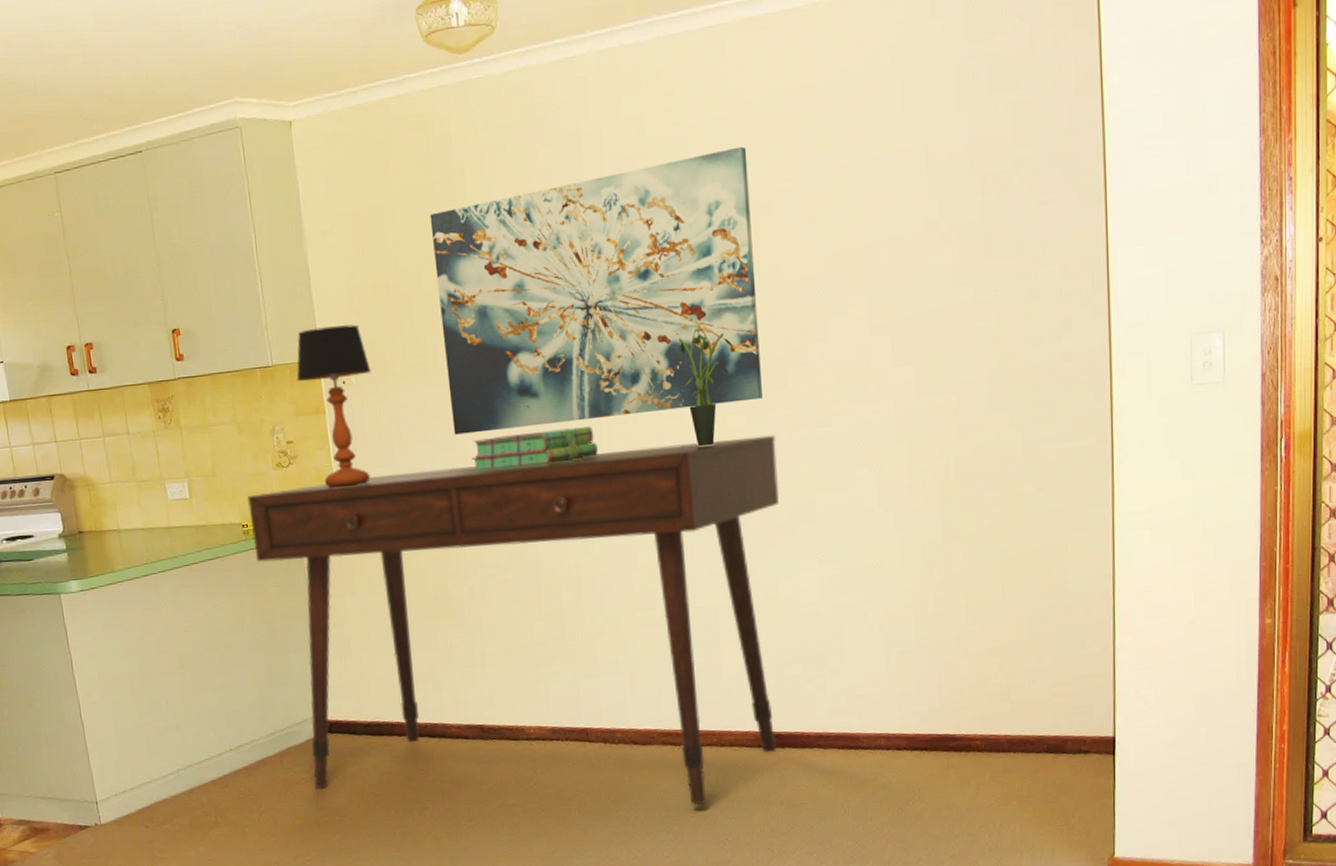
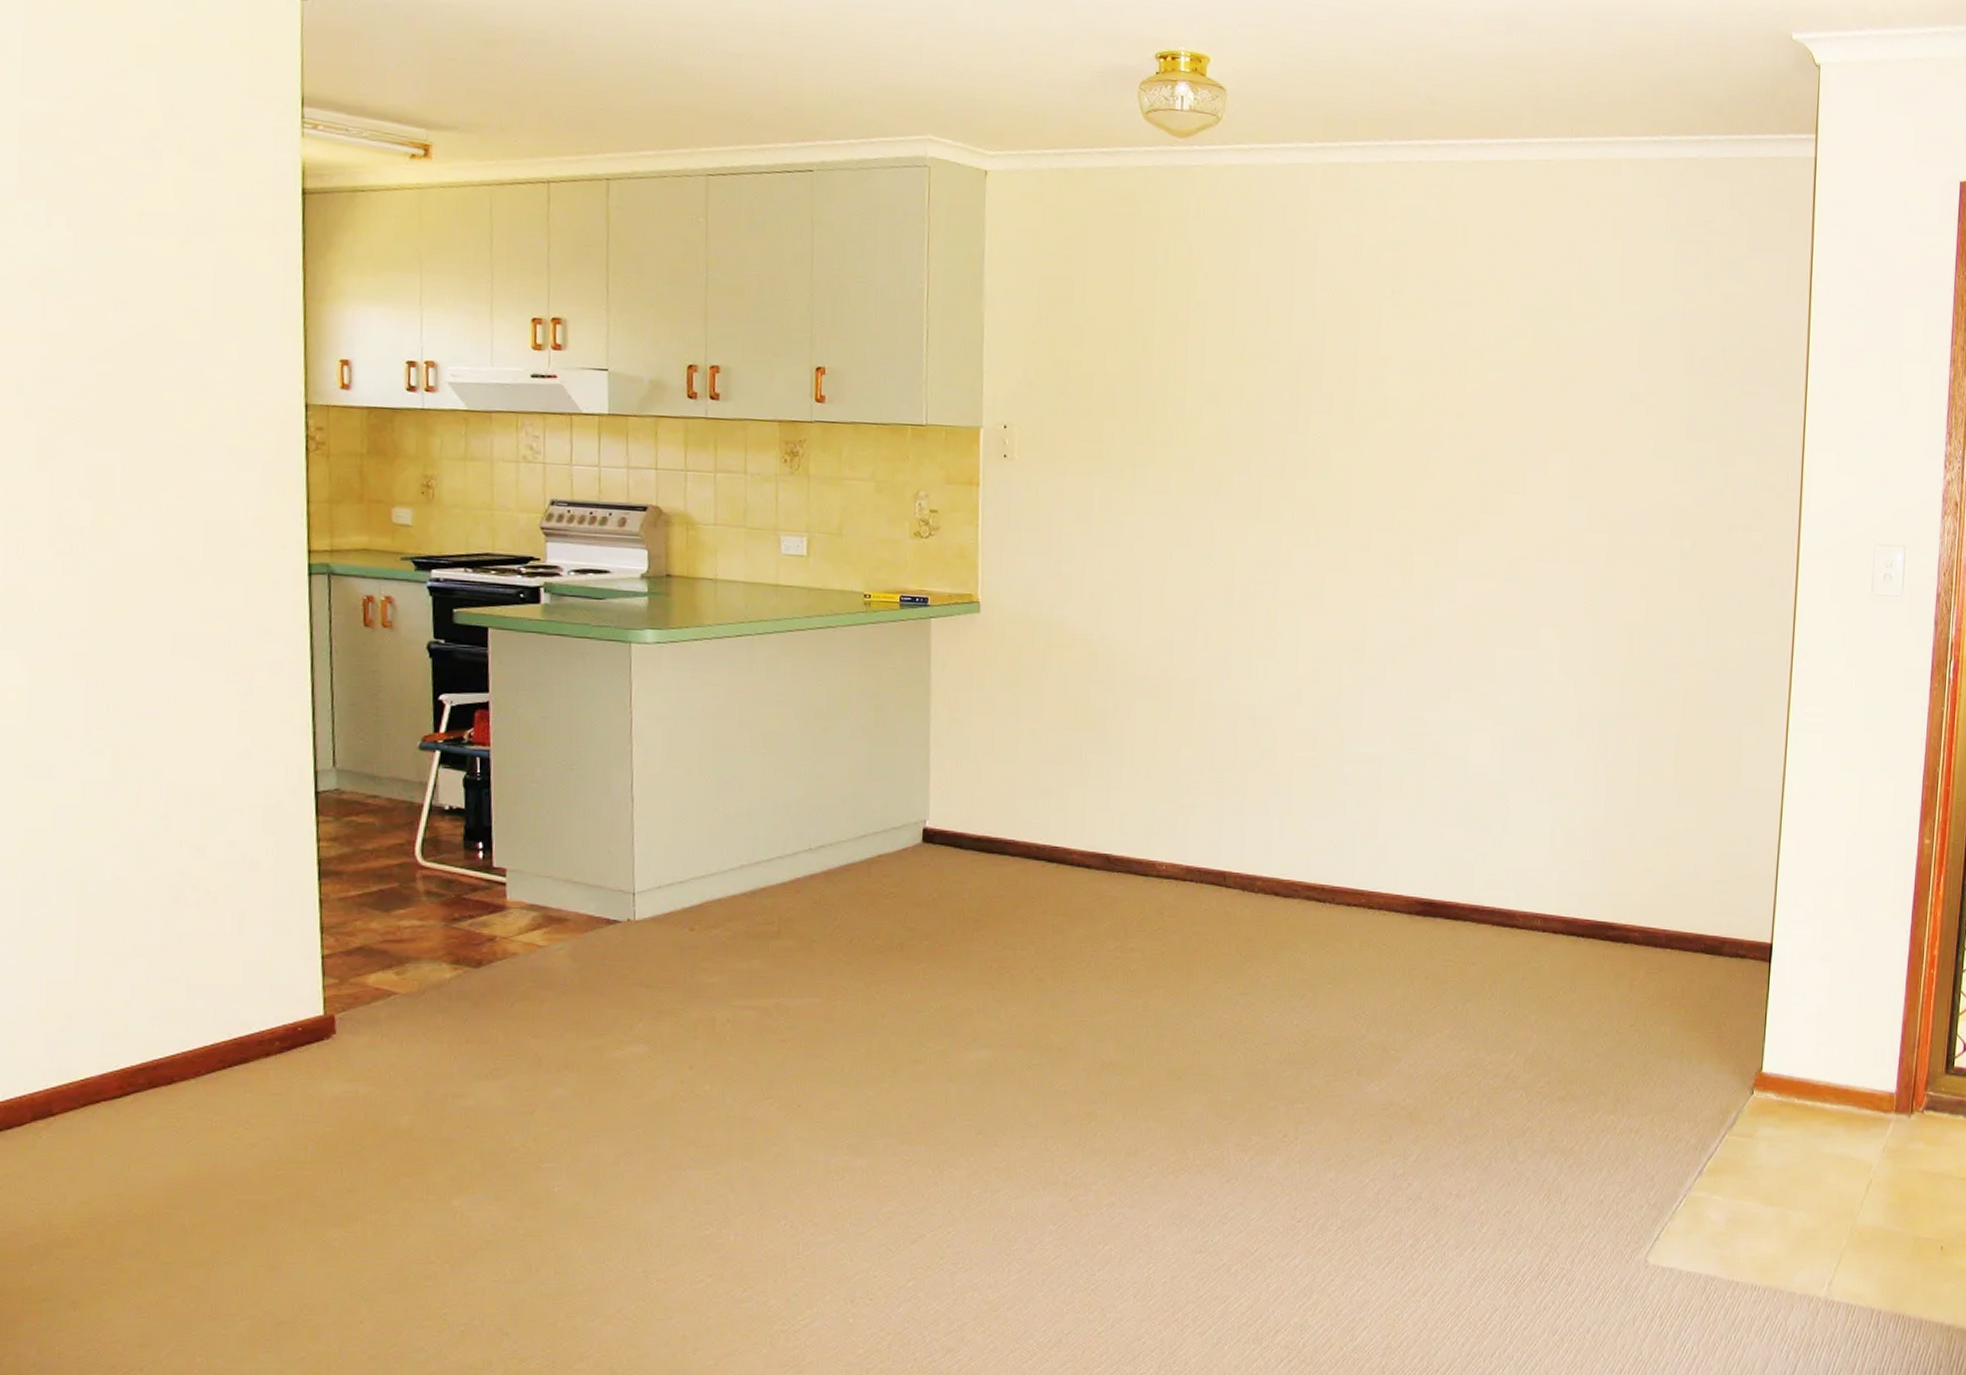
desk: present [247,435,780,806] -> none [874,561,1463,971]
table lamp: present [296,324,371,488] -> none [952,392,1037,570]
wall art: present [429,146,762,435] -> none [1120,284,1464,544]
stack of books: present [472,425,598,472] -> none [1135,540,1275,578]
potted plant: present [678,328,733,447] -> none [1373,461,1428,584]

